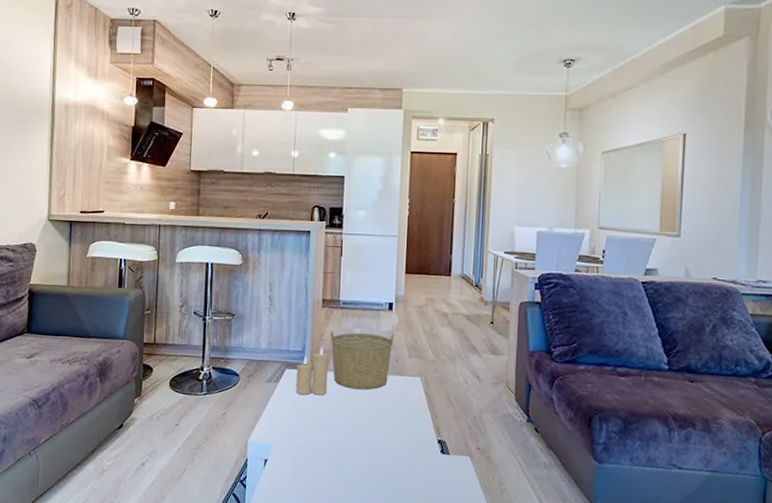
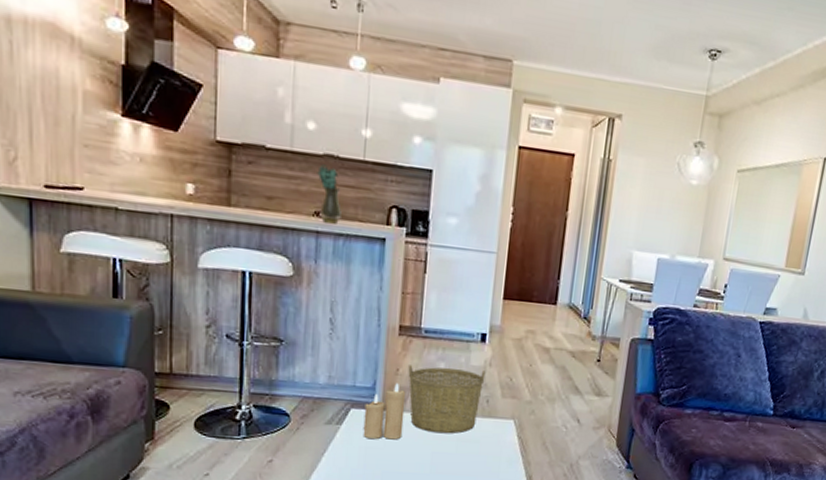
vase: none [259,180,277,224] -> present [317,164,342,226]

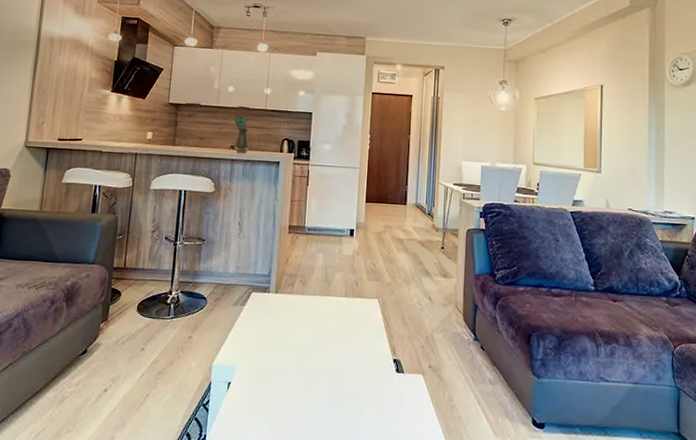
candle: present [363,383,406,440] -> none [260,271,294,318]
basket: present [408,365,486,434] -> none [295,256,355,312]

